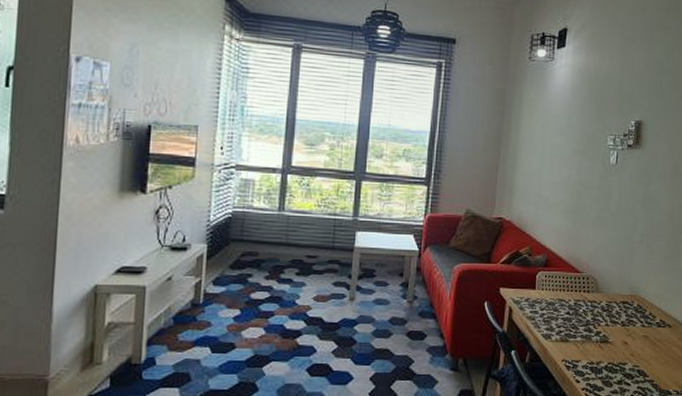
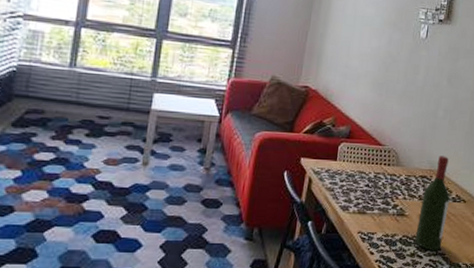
wine bottle: none [621,280,654,379] -> present [415,155,450,252]

